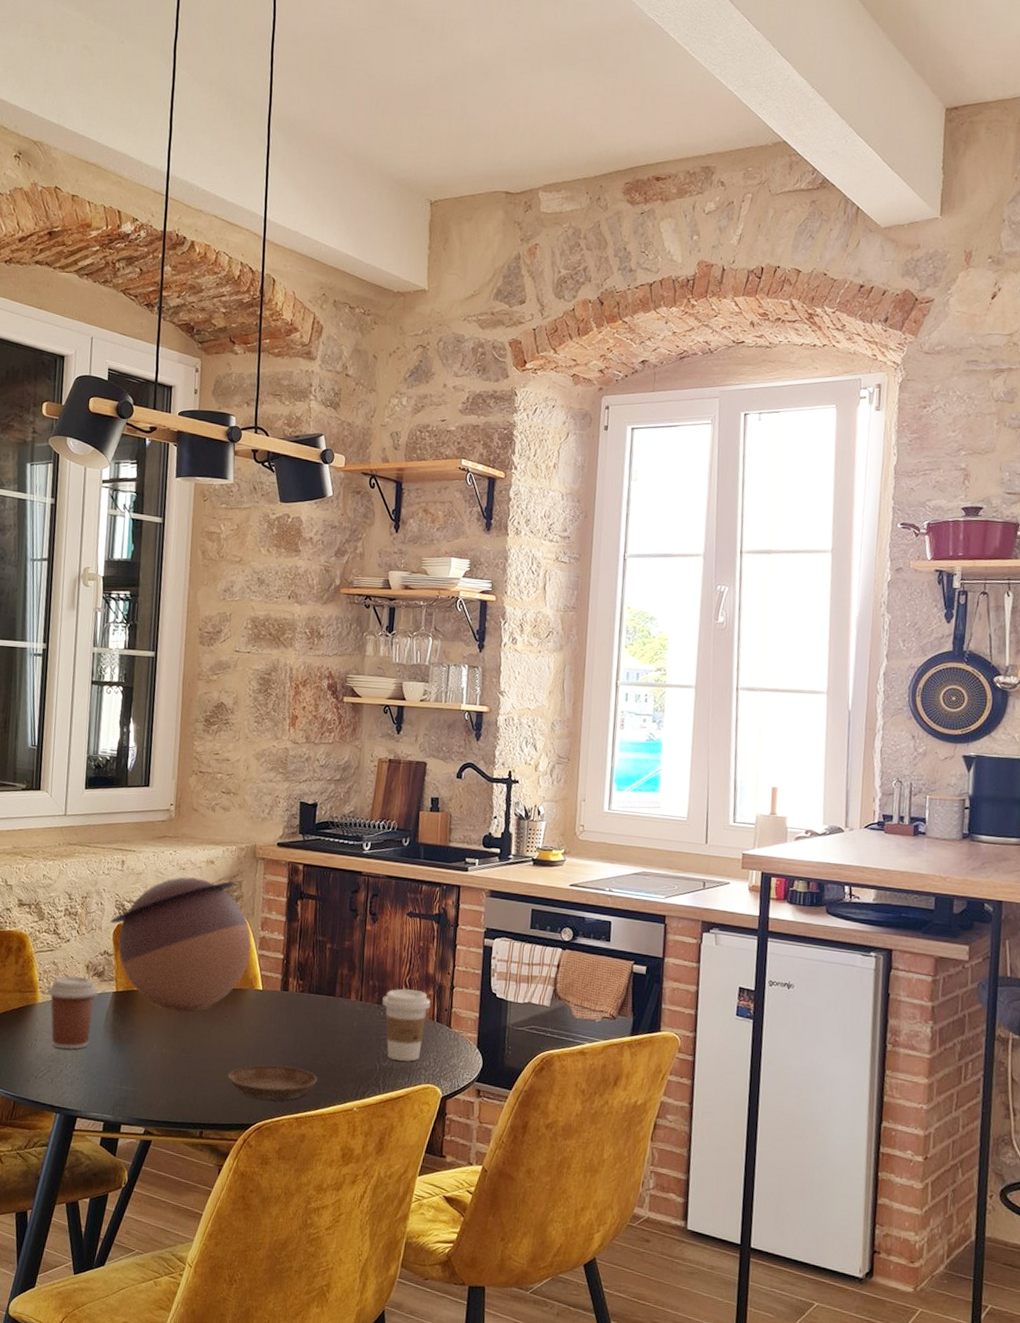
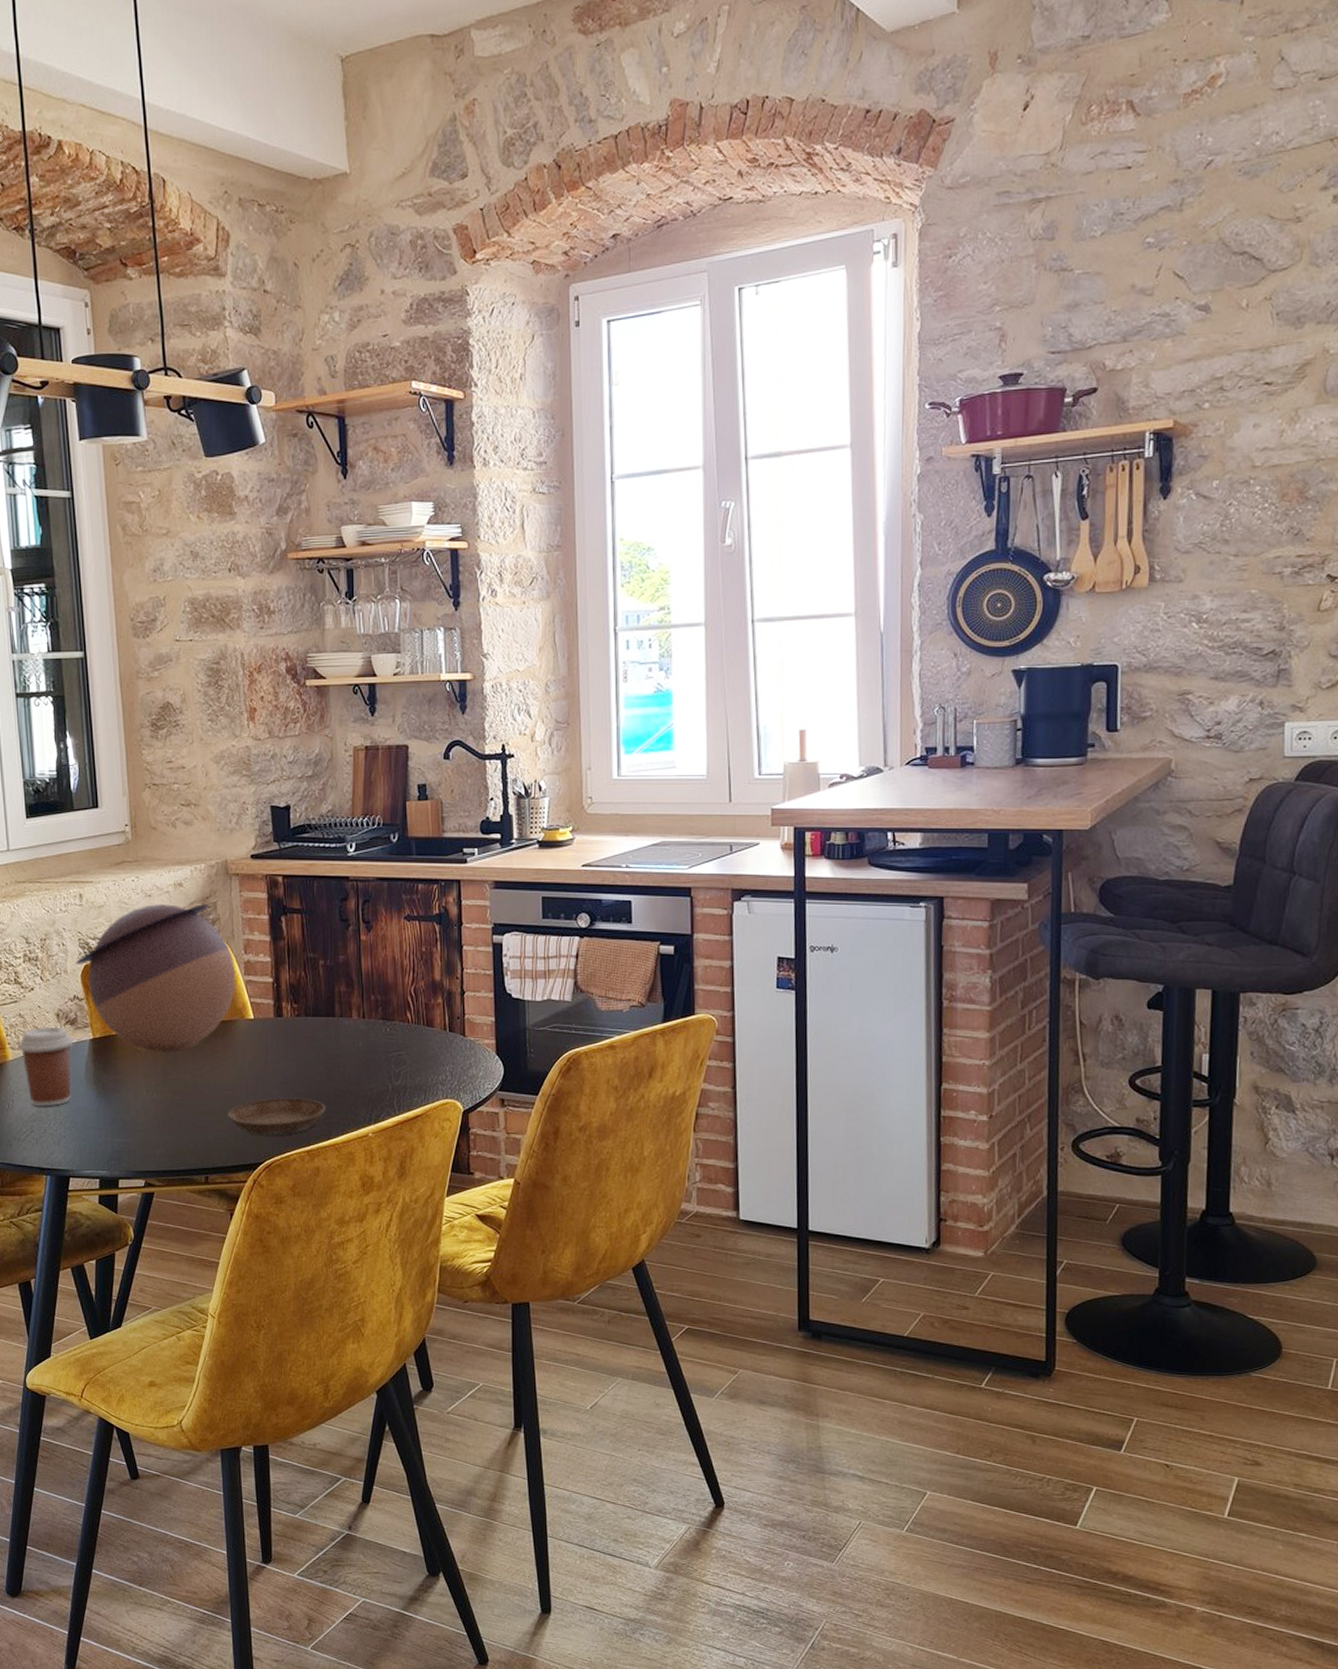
coffee cup: present [382,988,431,1062] -> none [387,1000,441,1079]

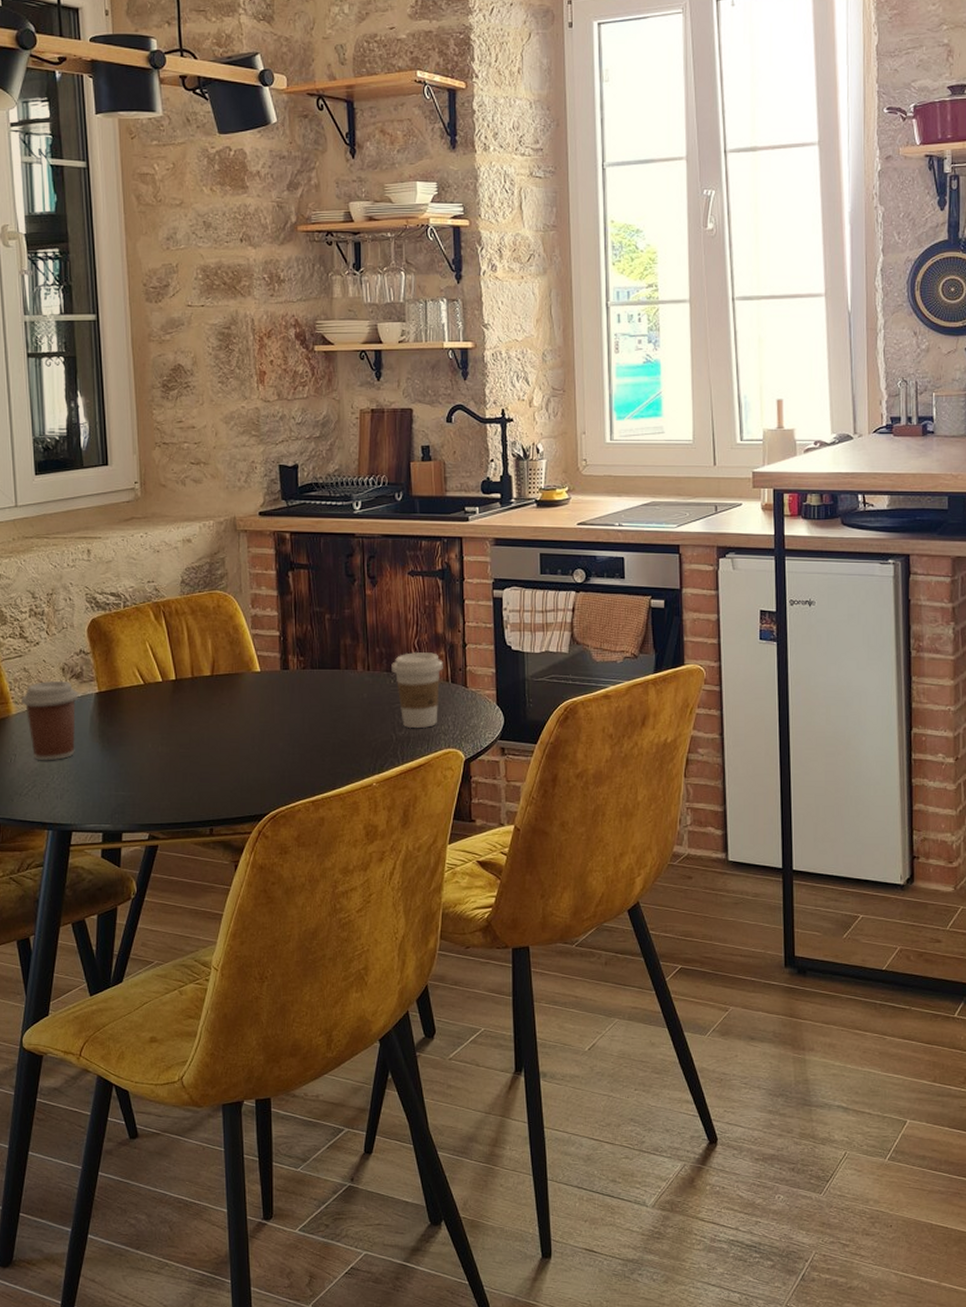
decorative bowl: present [76,904,236,1053] -> none [82,560,243,706]
saucer: present [228,1097,325,1136] -> none [234,748,330,787]
coffee cup: none [387,1000,441,1079] -> present [391,652,443,729]

